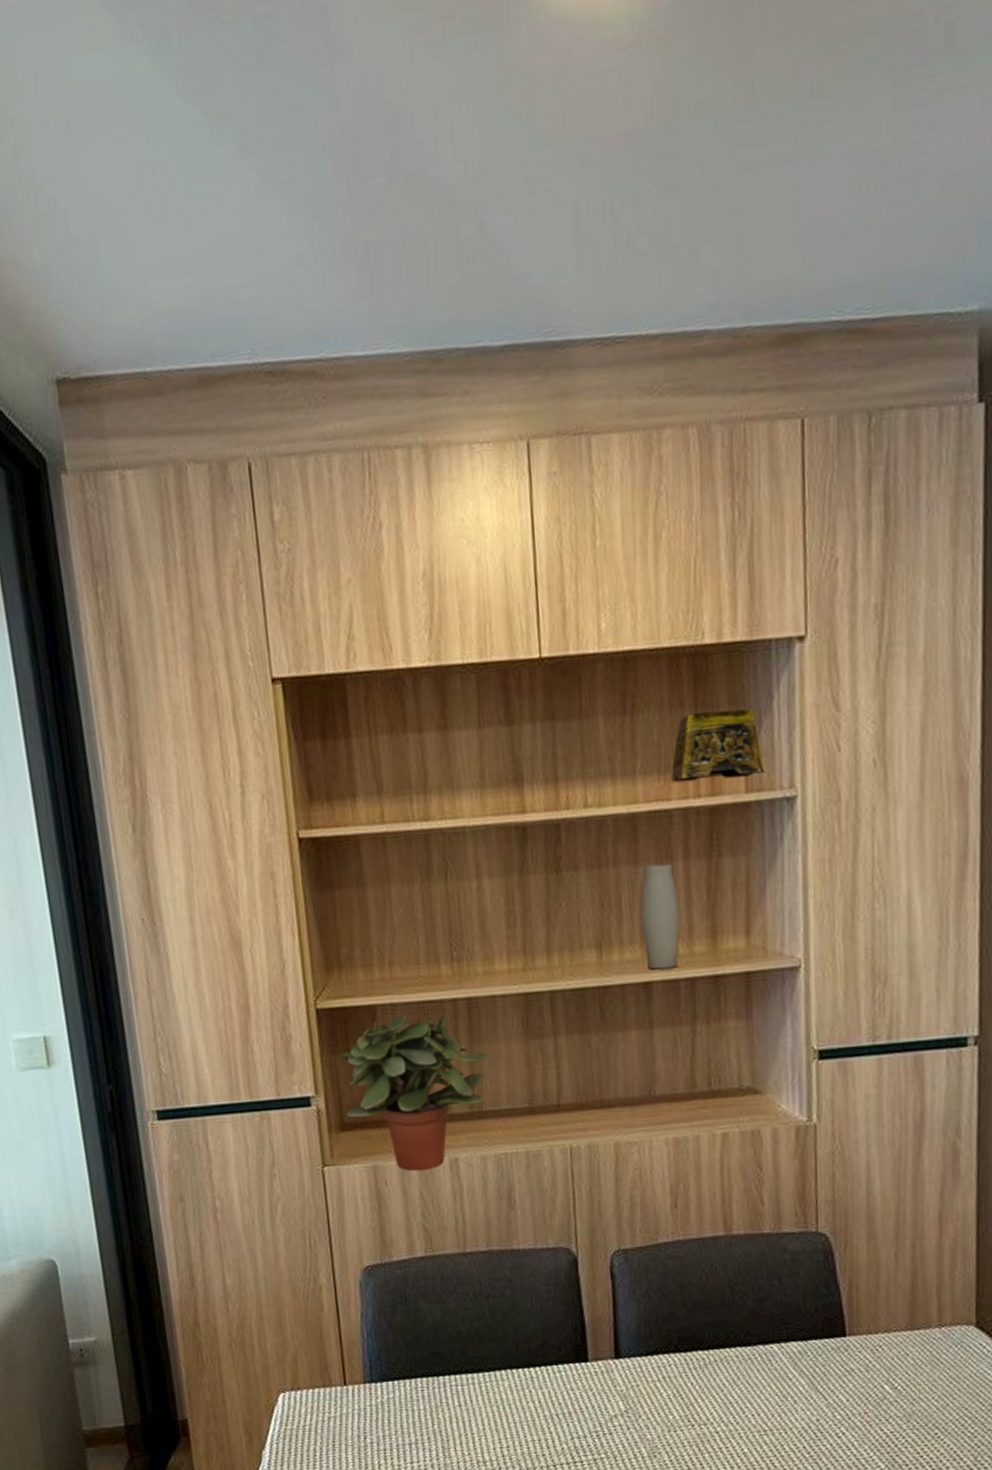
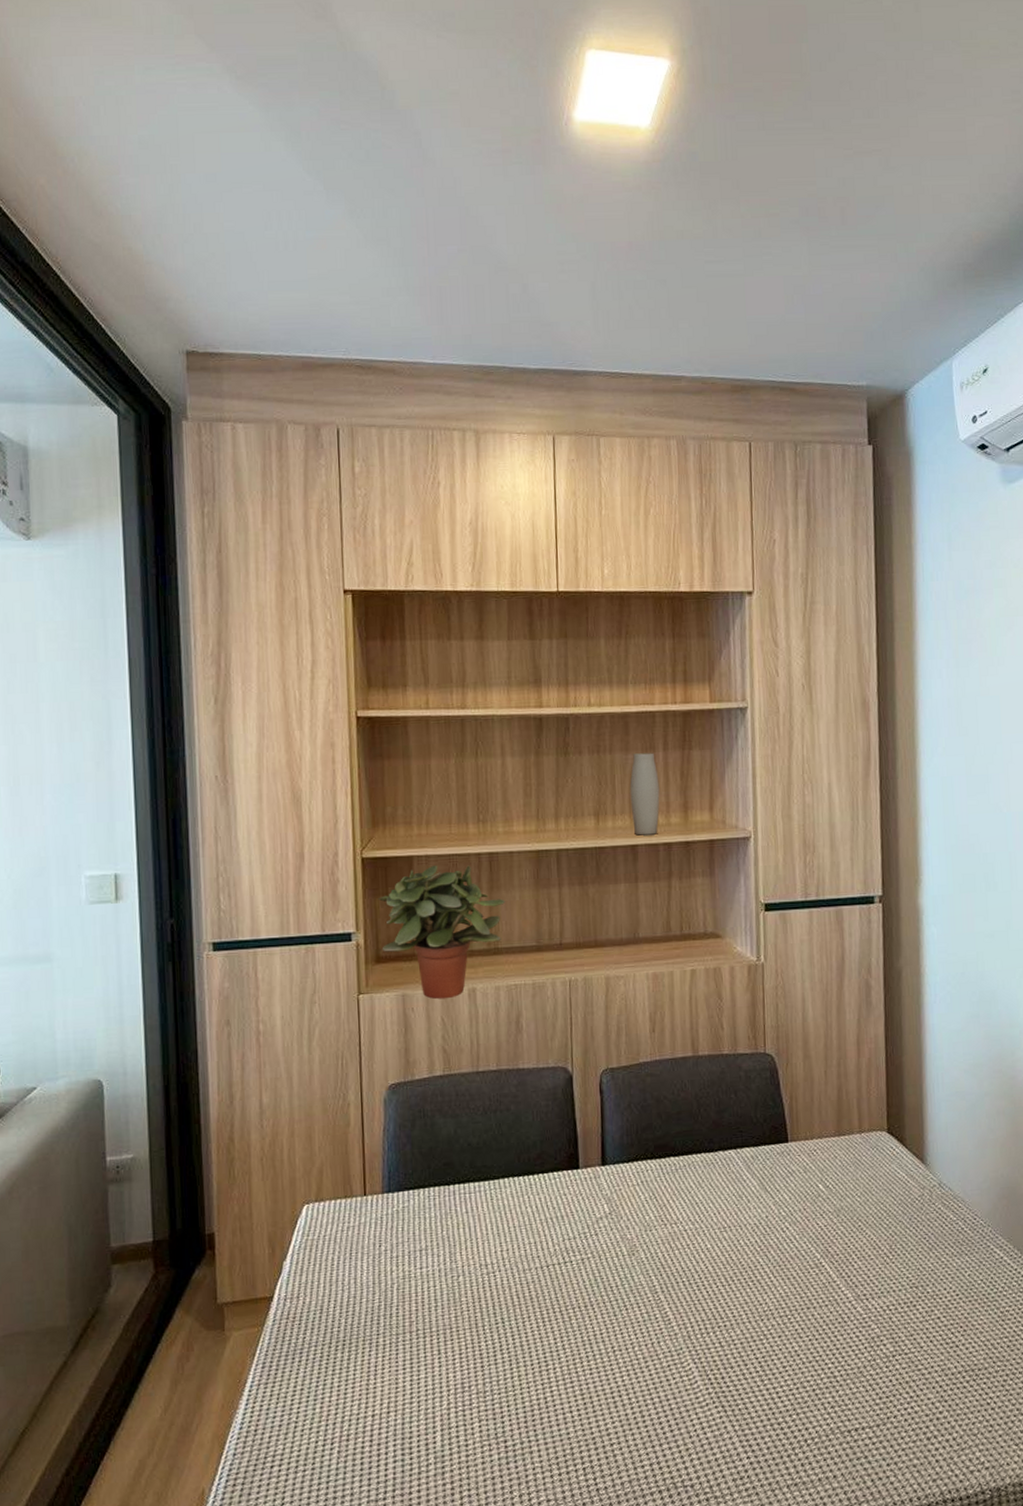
decorative box: present [670,708,763,783] -> none [654,640,723,692]

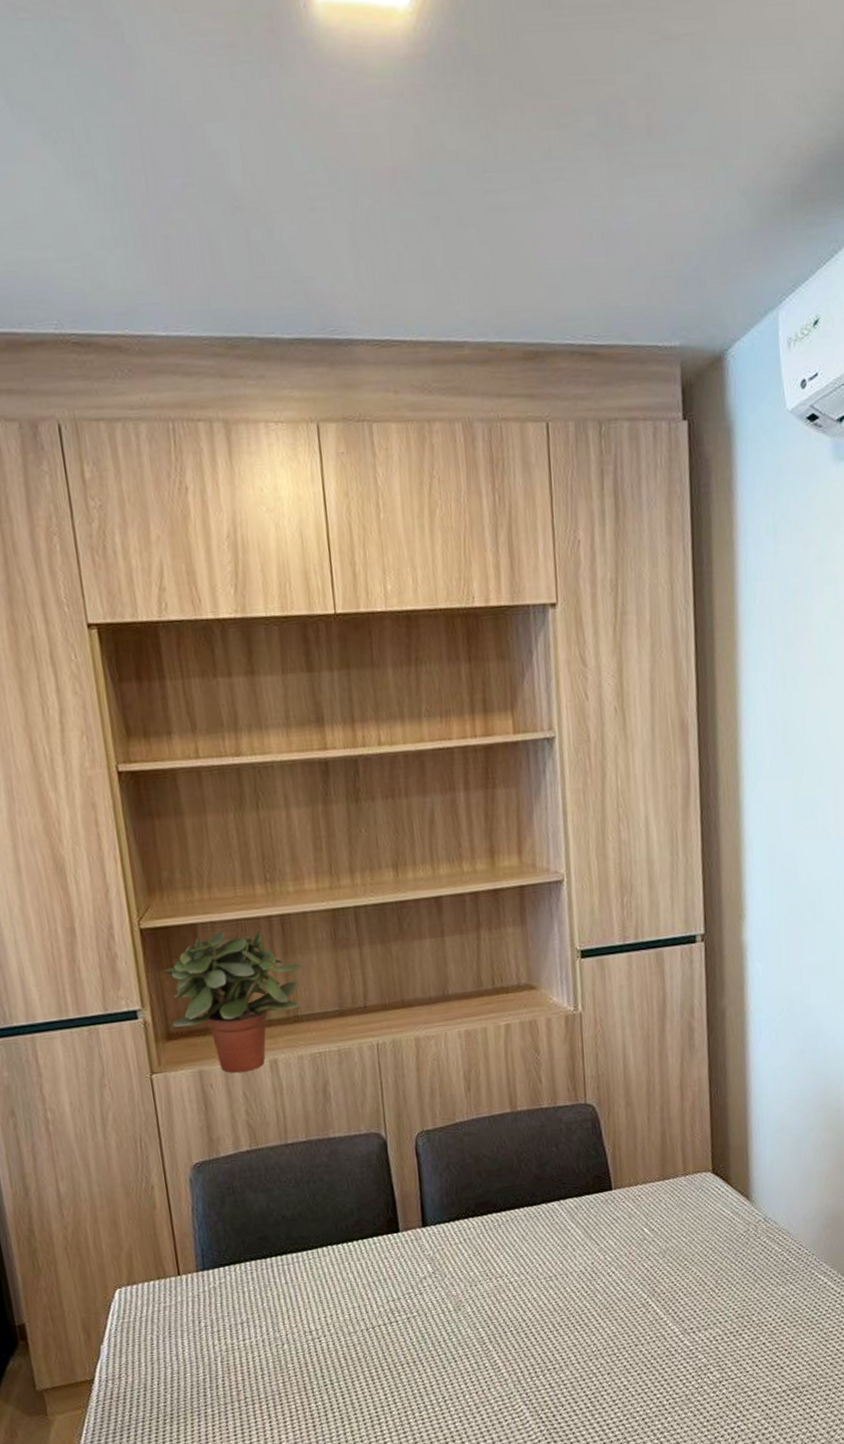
vase: present [630,753,660,836] -> none [429,794,464,886]

